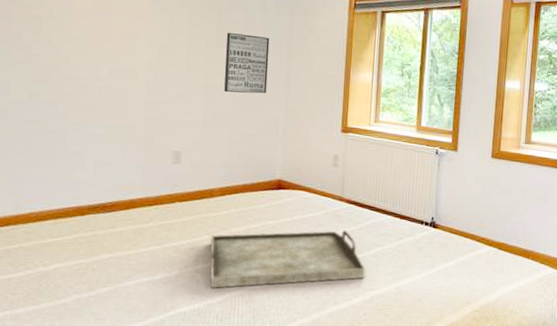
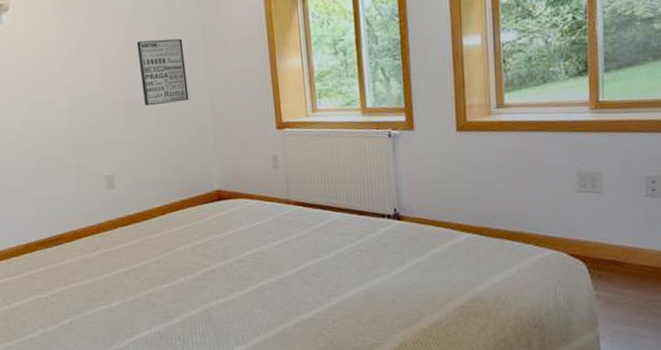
serving tray: present [209,230,366,288] -> none [159,235,328,310]

